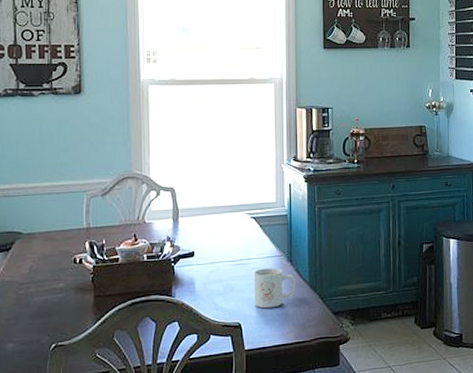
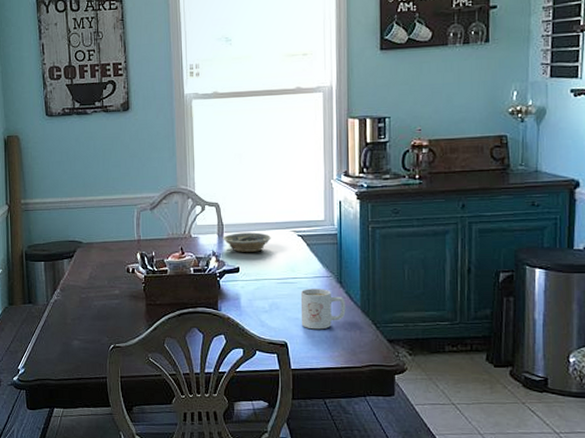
bowl: none [178,216,226,236] -> present [223,232,271,252]

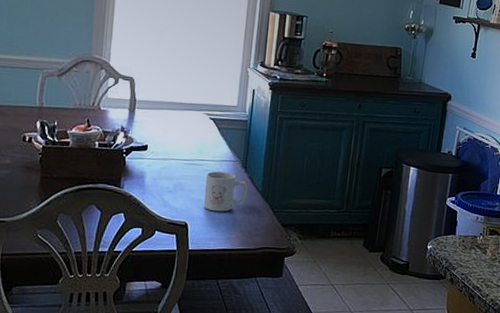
bowl: present [223,232,271,252] -> none [134,110,184,131]

